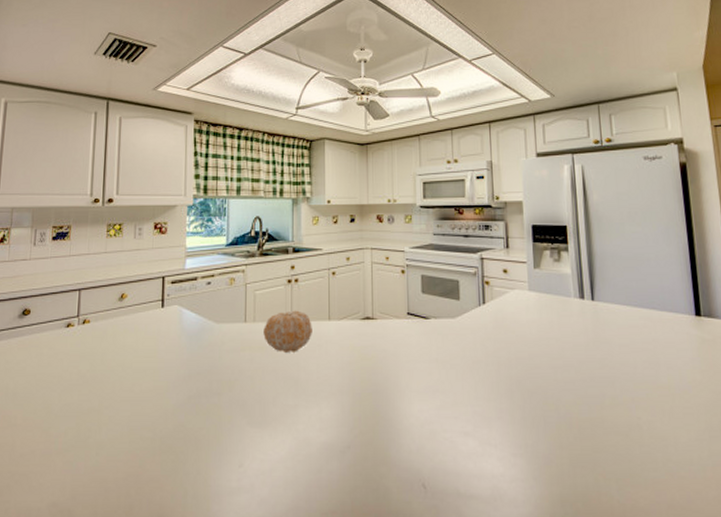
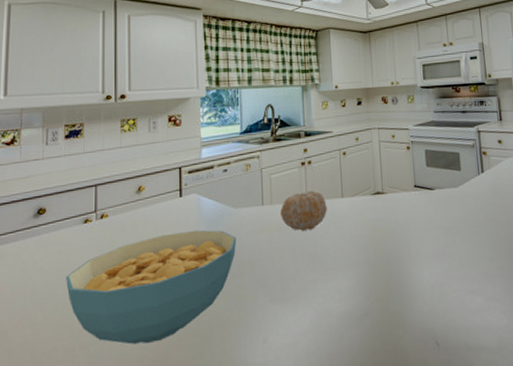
cereal bowl: none [46,343,217,455] -> present [66,229,237,345]

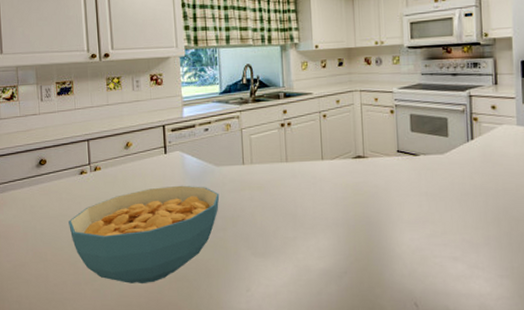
fruit: present [280,190,327,231] -> none [261,152,307,191]

